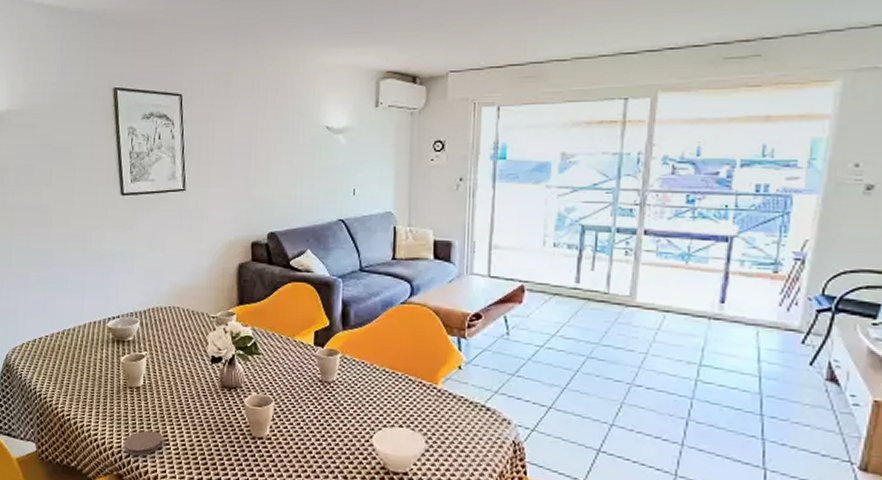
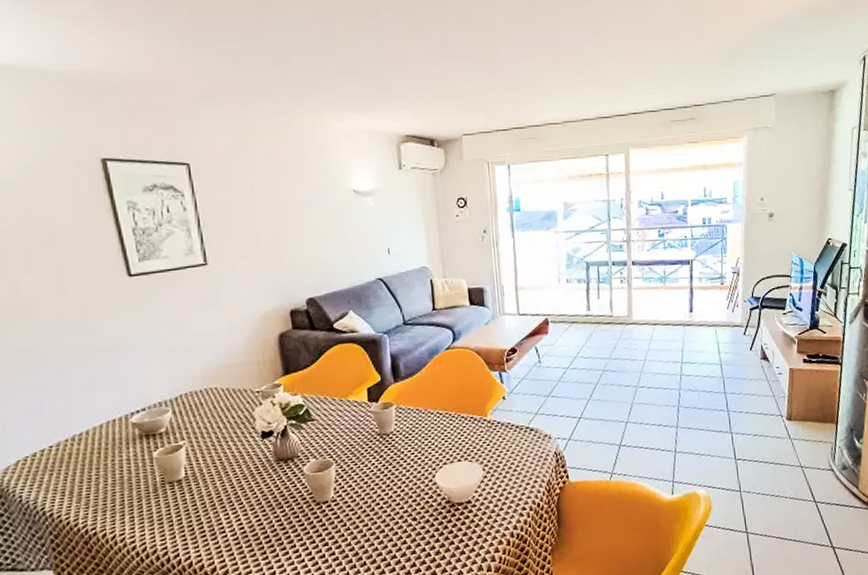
coaster: present [124,430,162,456] -> none [170,522,217,554]

